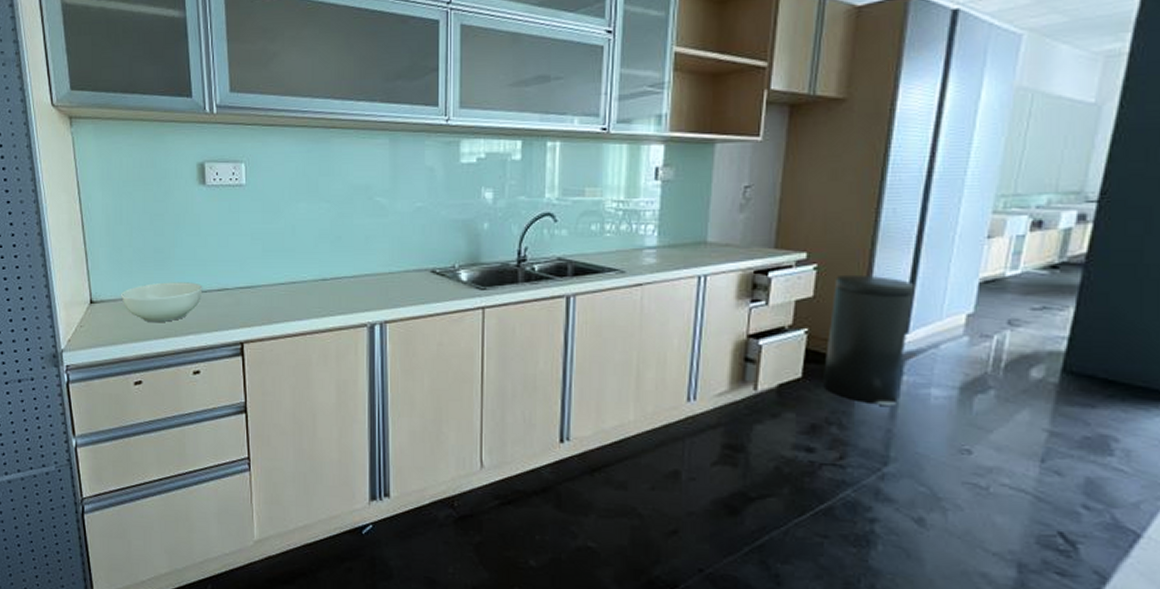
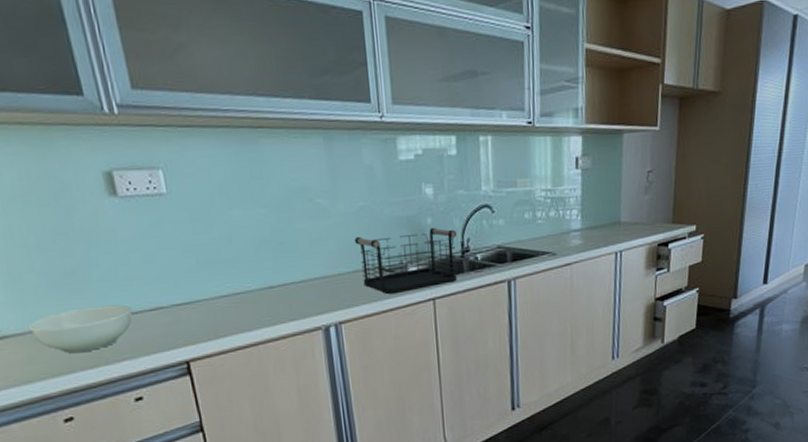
dish rack: none [408,233,515,299] -> present [354,227,458,295]
pedal bin: present [822,274,915,406] -> none [710,240,771,343]

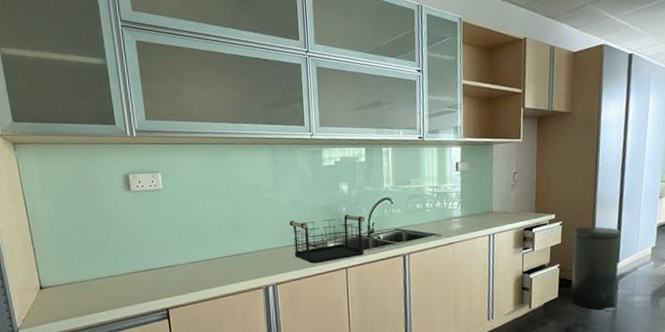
bowl: present [28,304,133,354] -> none [65,266,134,300]
pedal bin: none [710,240,771,343] -> present [570,226,621,311]

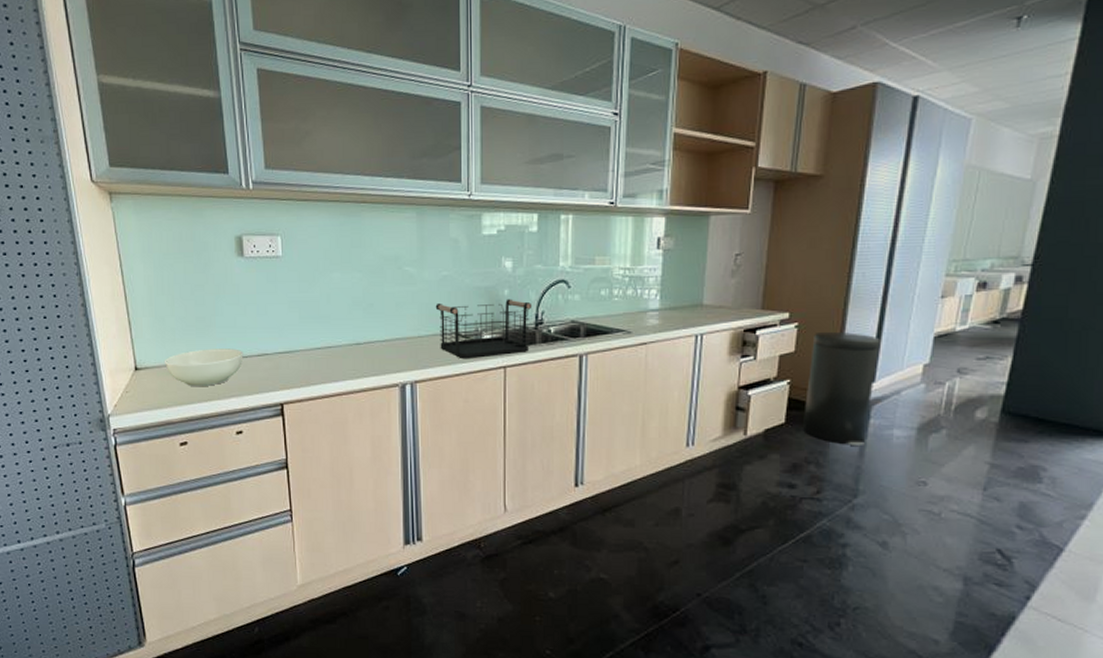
bowl: none [65,266,134,300] -> present [164,348,244,387]

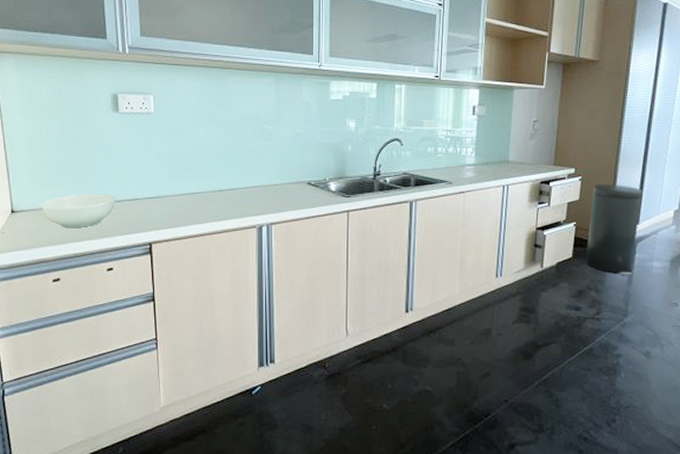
dish rack: present [435,299,533,360] -> none [289,153,372,205]

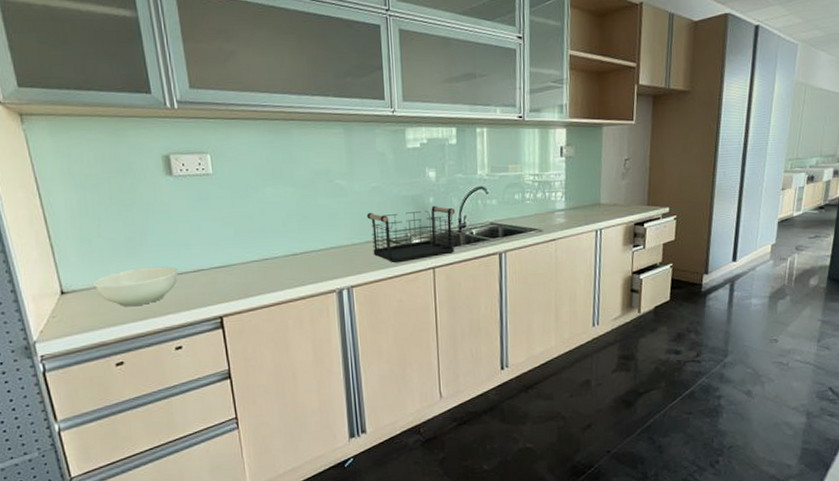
dish rack: none [289,153,372,205] -> present [366,205,456,263]
pedal bin: present [585,184,643,275] -> none [683,221,739,315]

